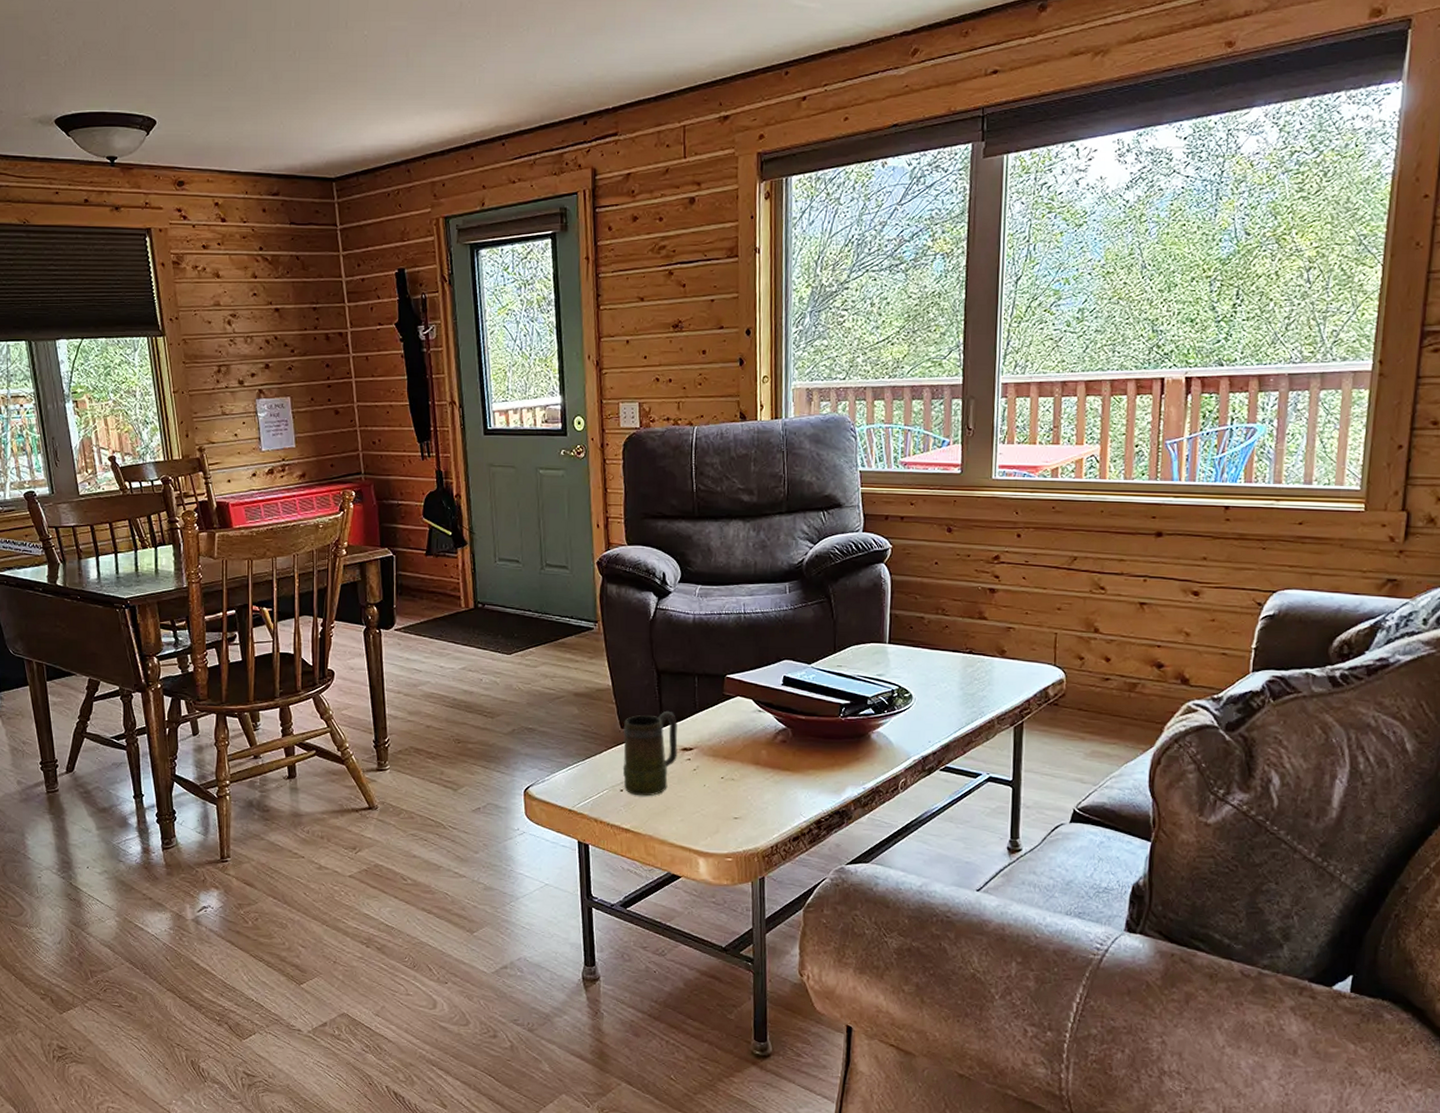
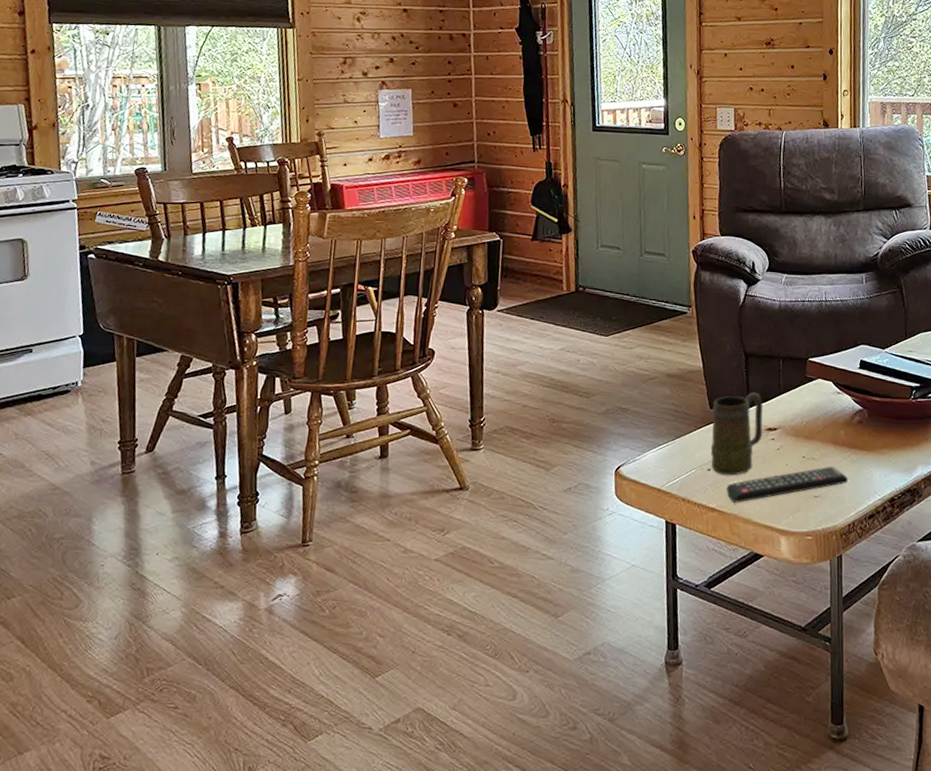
remote control: none [640,787,771,824] -> present [726,466,849,503]

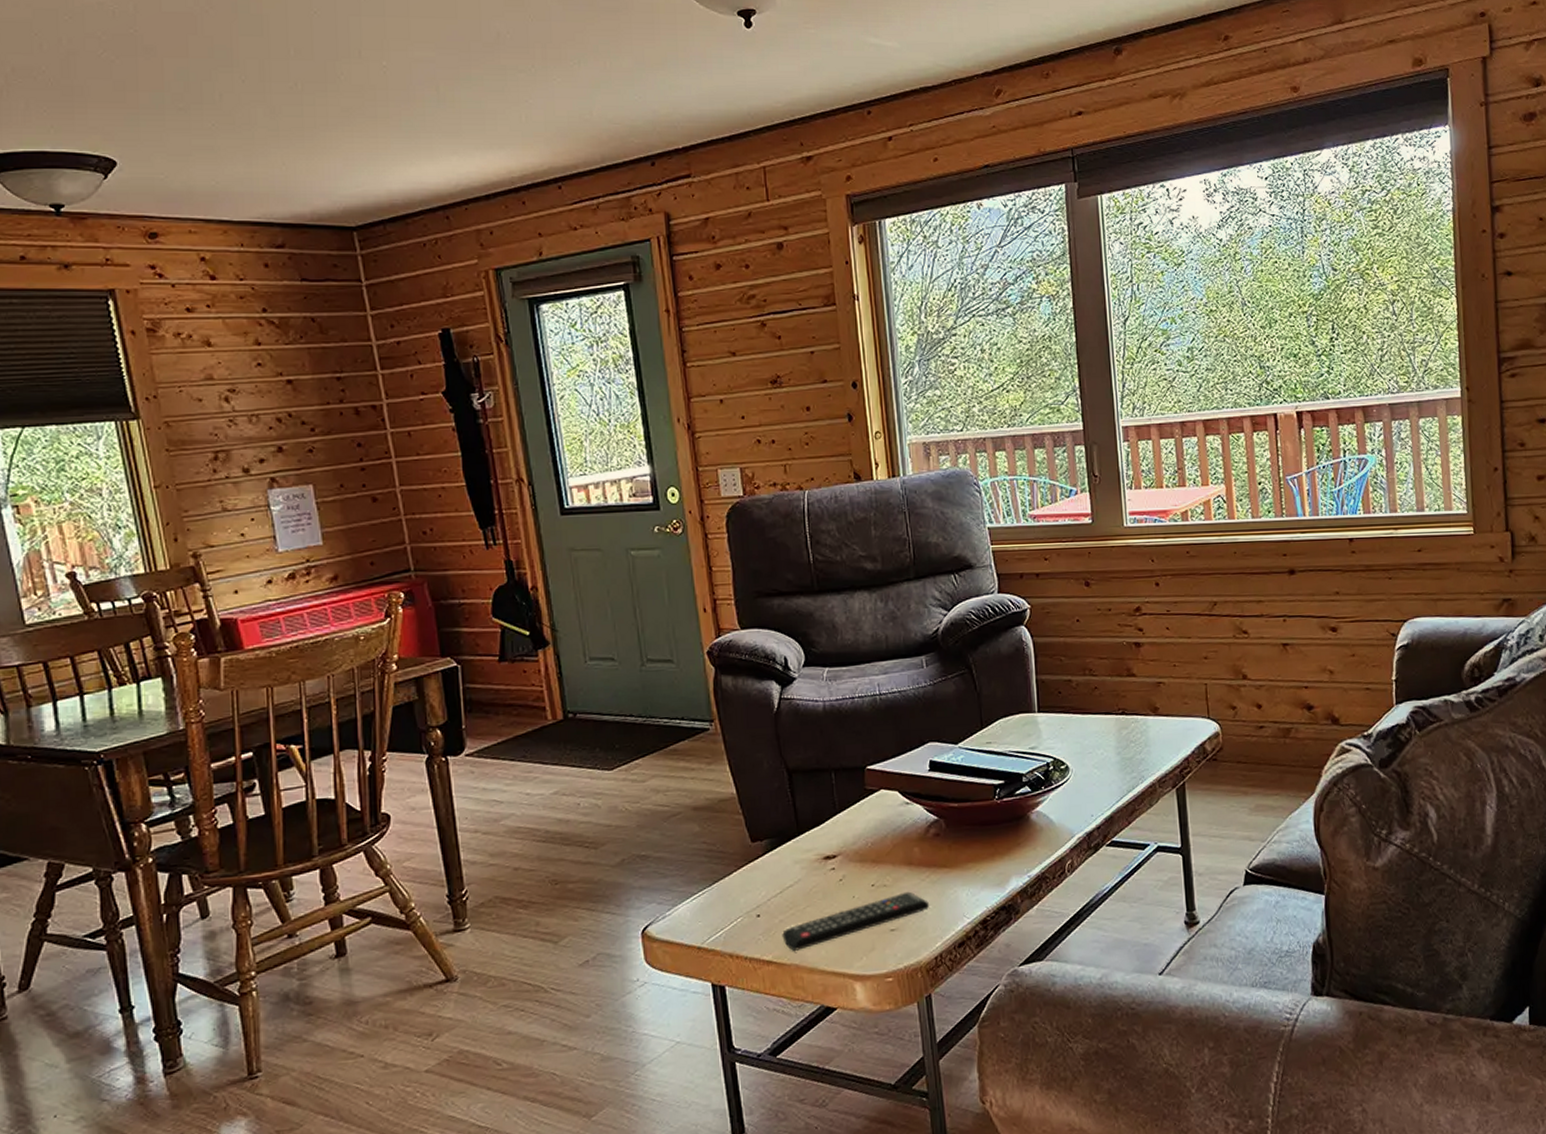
mug: present [710,393,763,476] -> none [754,816,820,920]

